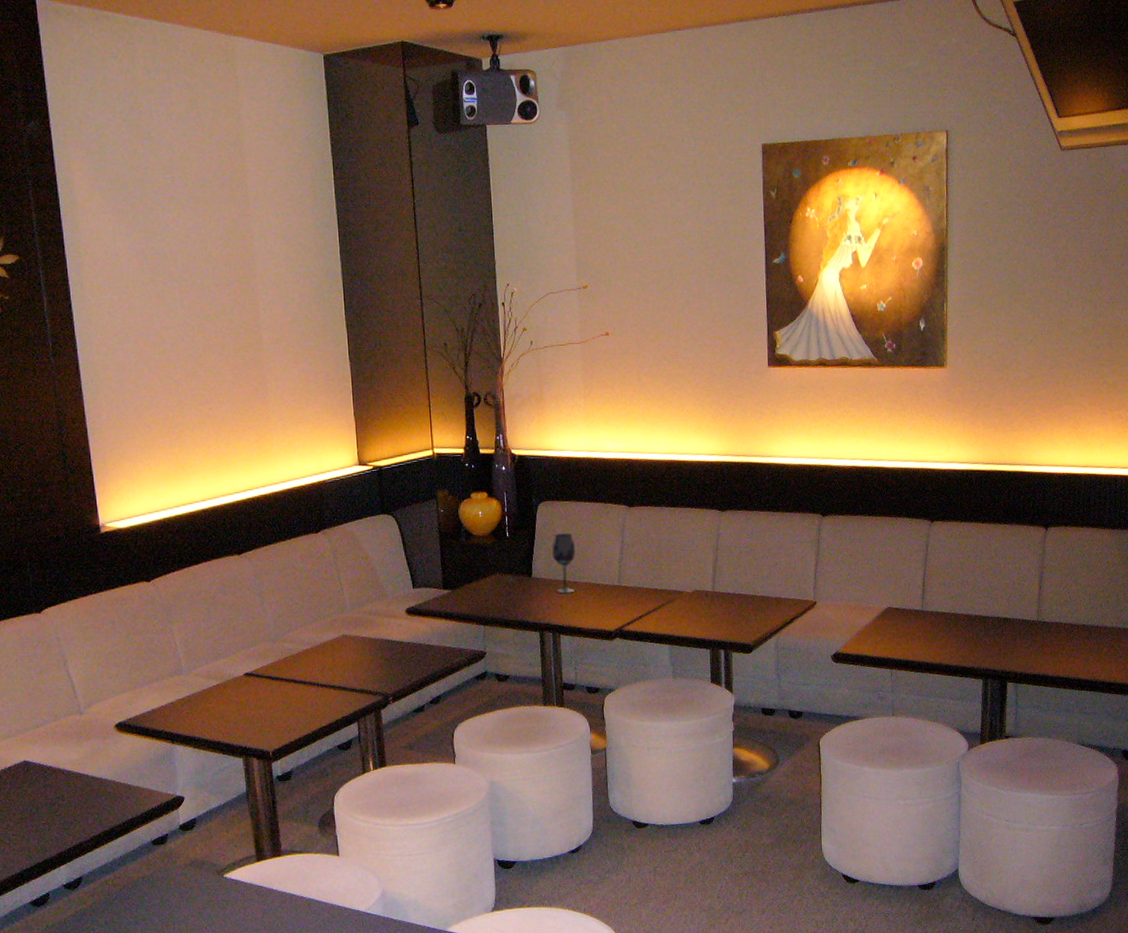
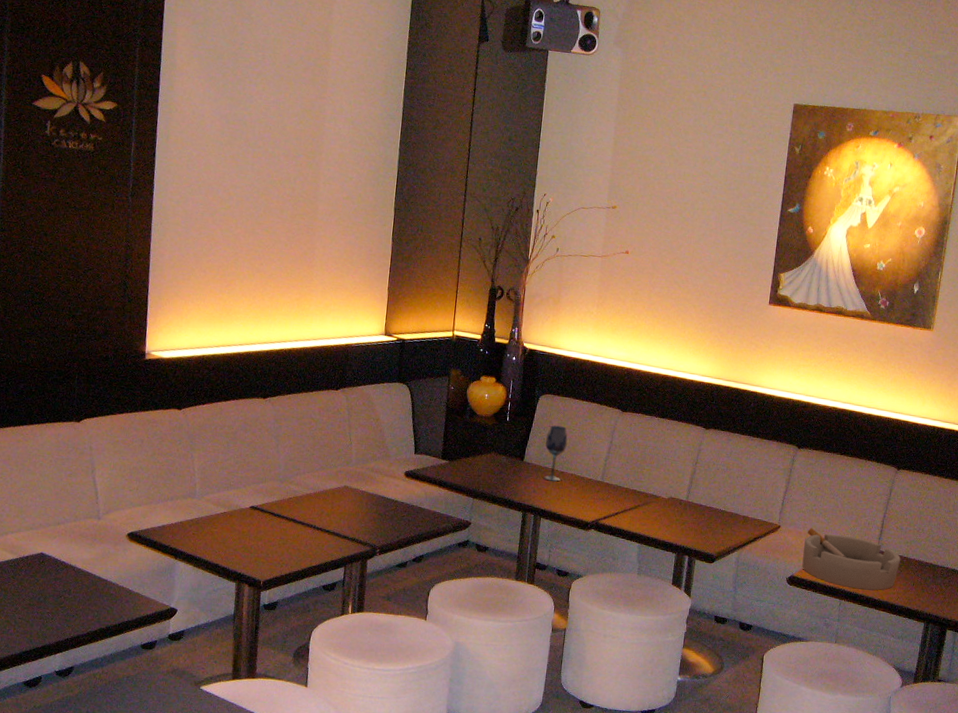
ashtray: none [844,598,948,655] -> present [802,527,901,590]

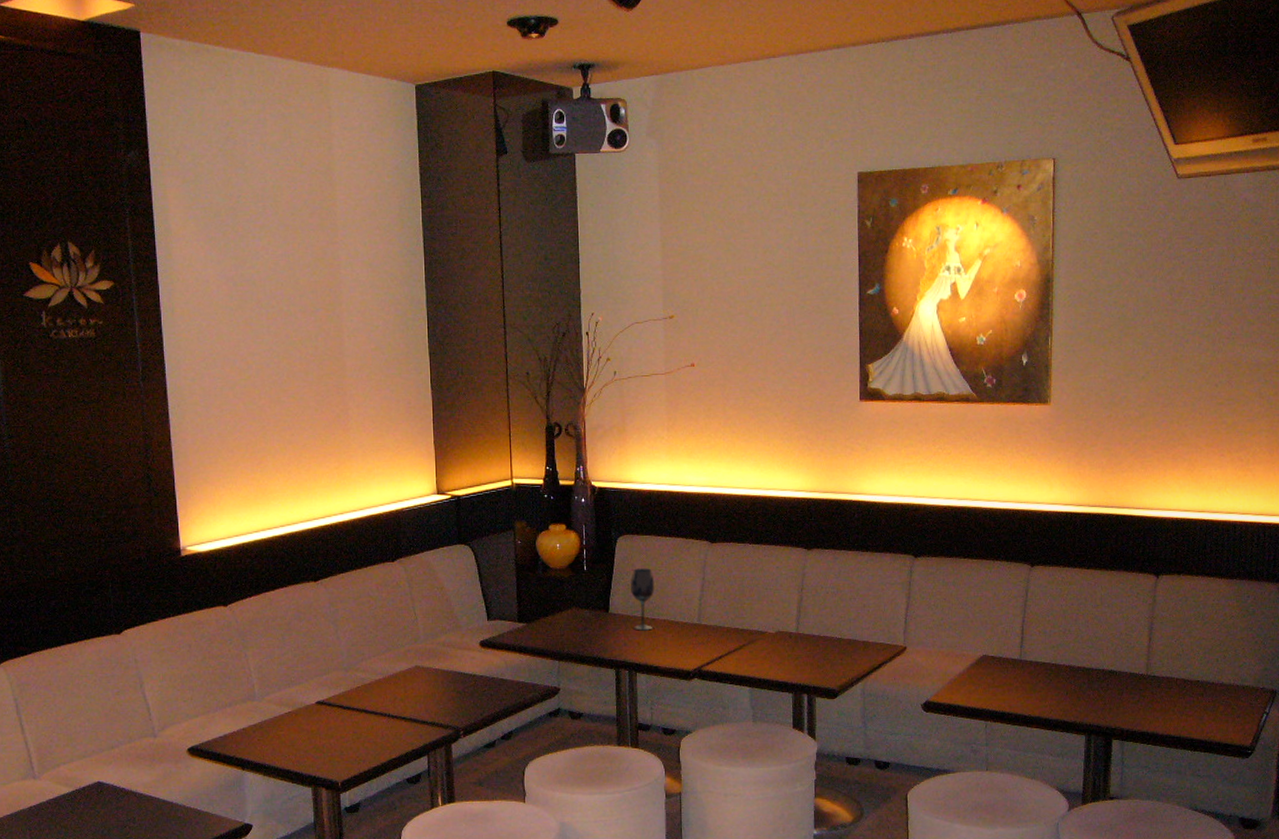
ashtray: present [802,527,901,590] -> none [936,644,1048,707]

